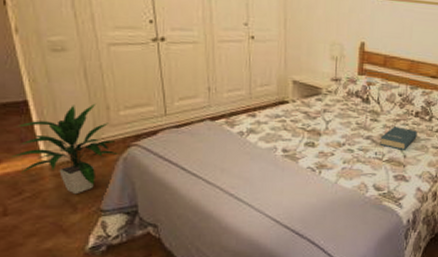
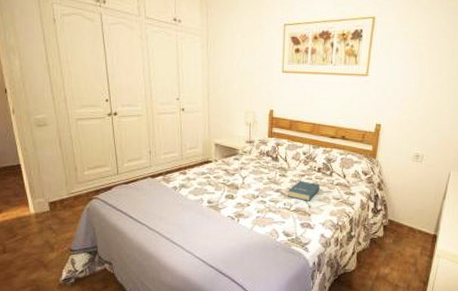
indoor plant: present [12,103,120,195] -> none [10,165,84,237]

